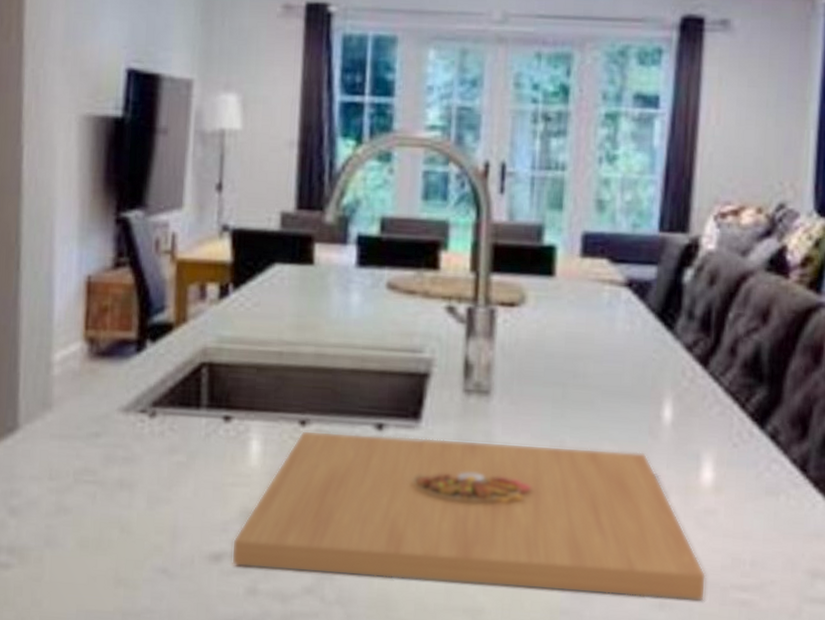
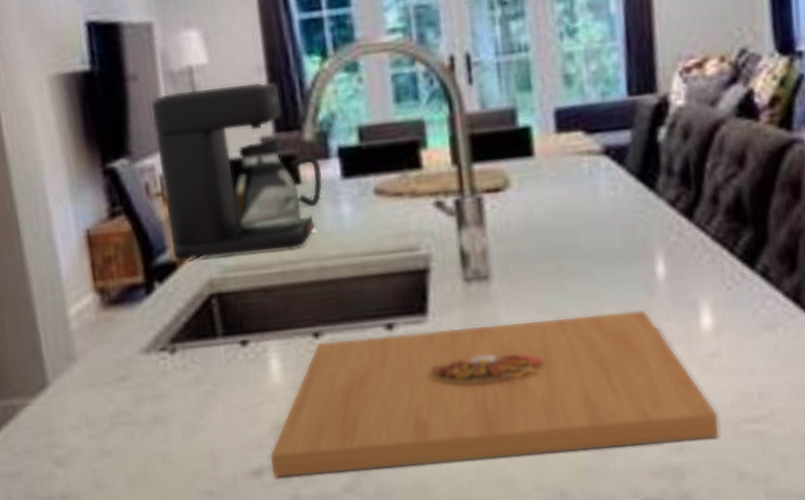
coffee maker: none [170,152,338,330] -> present [151,82,323,261]

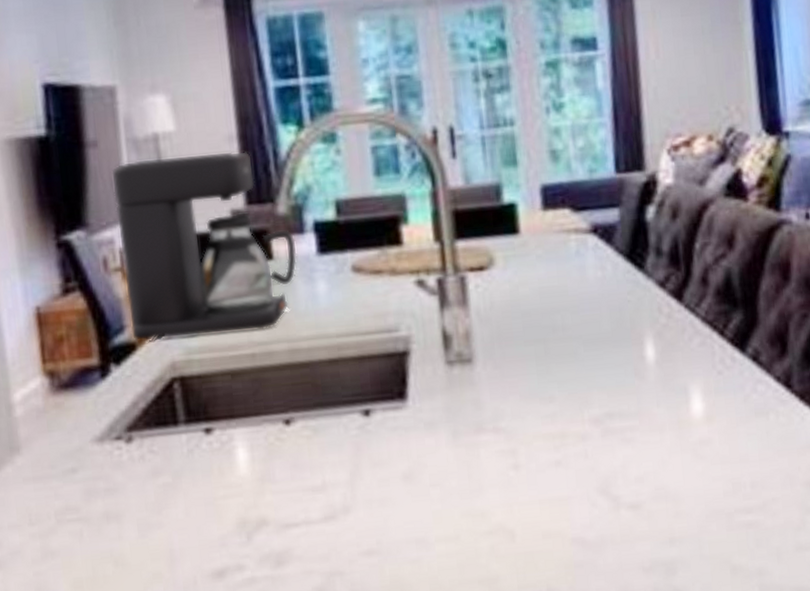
platter: present [269,309,720,478] -> none [233,394,712,579]

